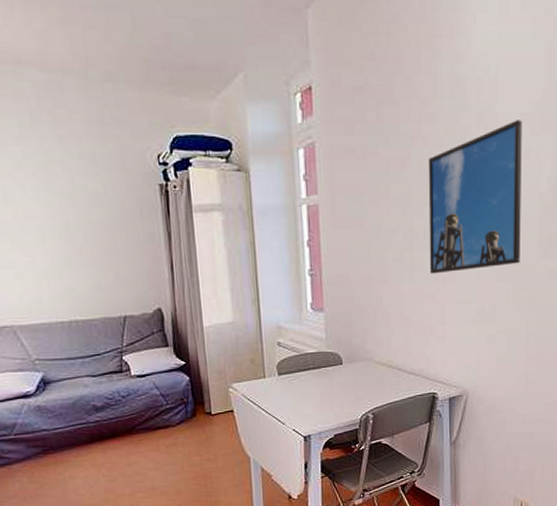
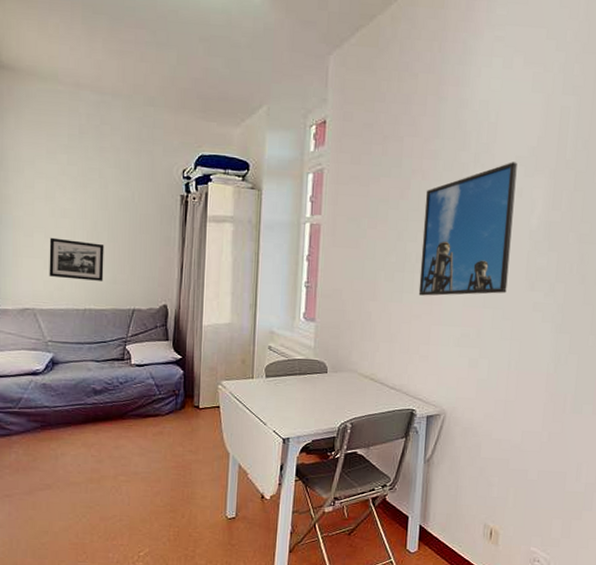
picture frame: none [16,244,86,289] -> present [49,237,104,281]

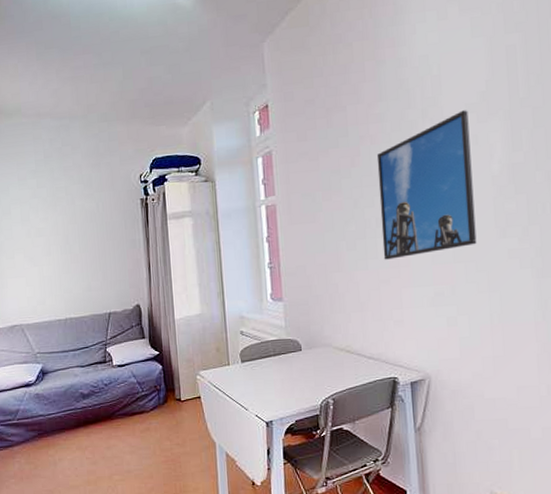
picture frame: present [49,237,104,281] -> none [28,255,80,293]

